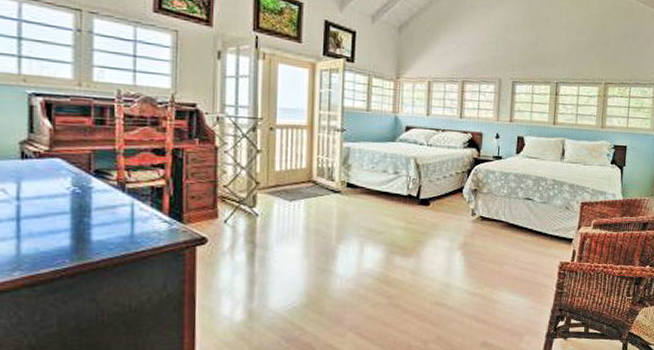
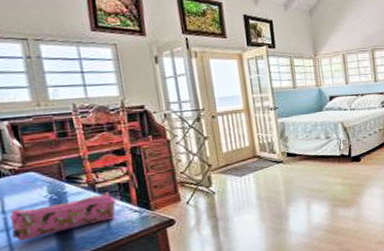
pencil case: none [21,194,146,235] -> present [9,192,117,242]

